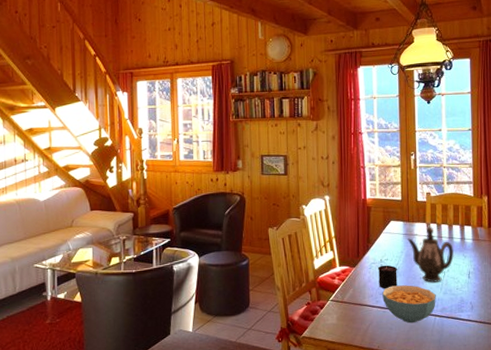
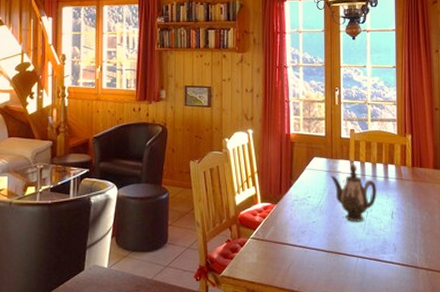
candle: present [377,259,398,289] -> none [300,197,320,228]
cereal bowl: present [382,285,436,323] -> none [304,224,359,264]

